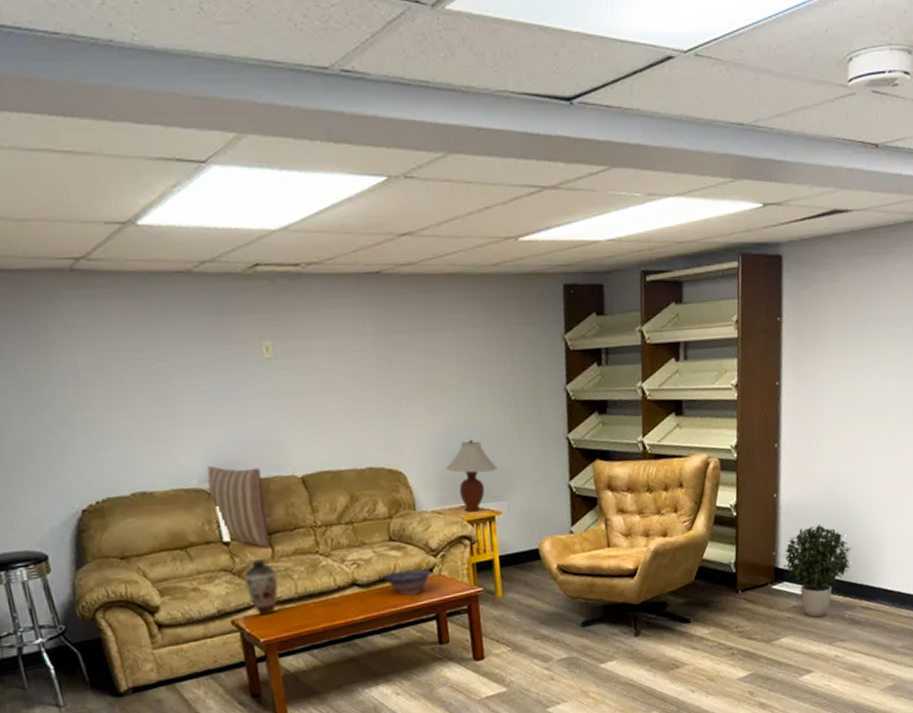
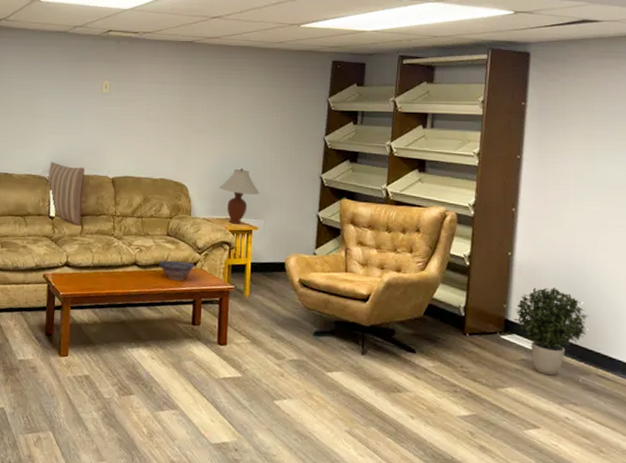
decorative vase: present [243,559,279,616] -> none [58,233,82,276]

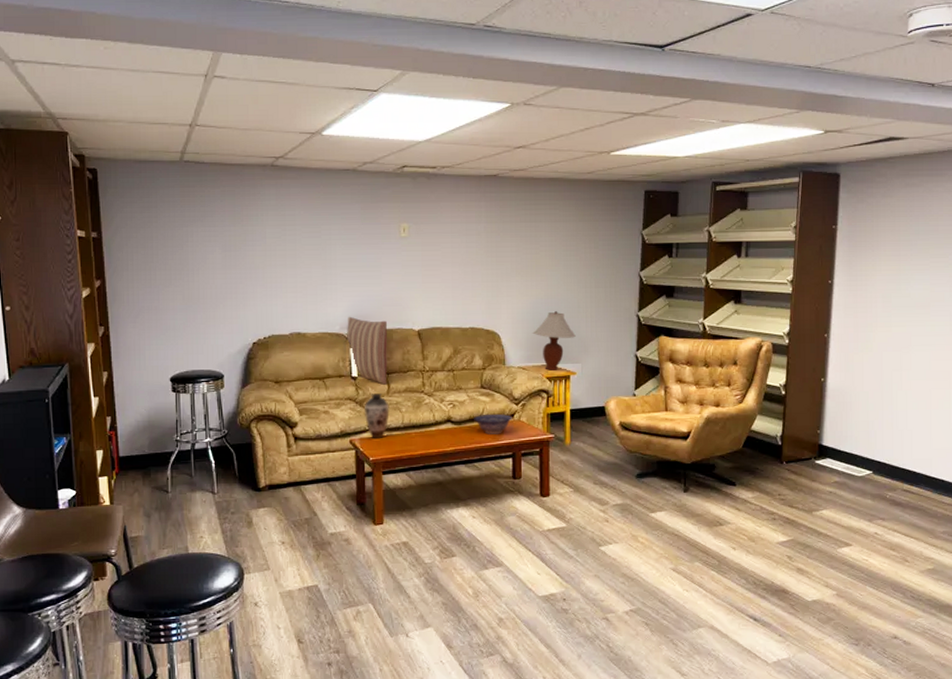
decorative vase: none [58,233,82,276] -> present [363,393,390,439]
potted plant: present [514,287,588,376] -> none [827,410,895,495]

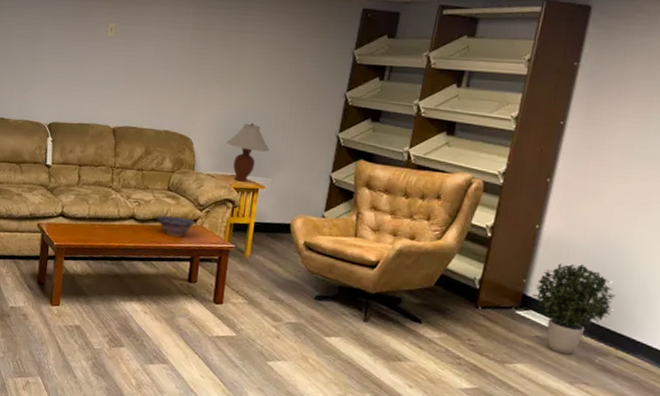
pillow: present [347,316,388,385] -> none [46,107,85,176]
decorative vase: present [363,393,390,439] -> none [53,183,78,226]
potted plant: none [827,410,895,495] -> present [532,263,616,355]

